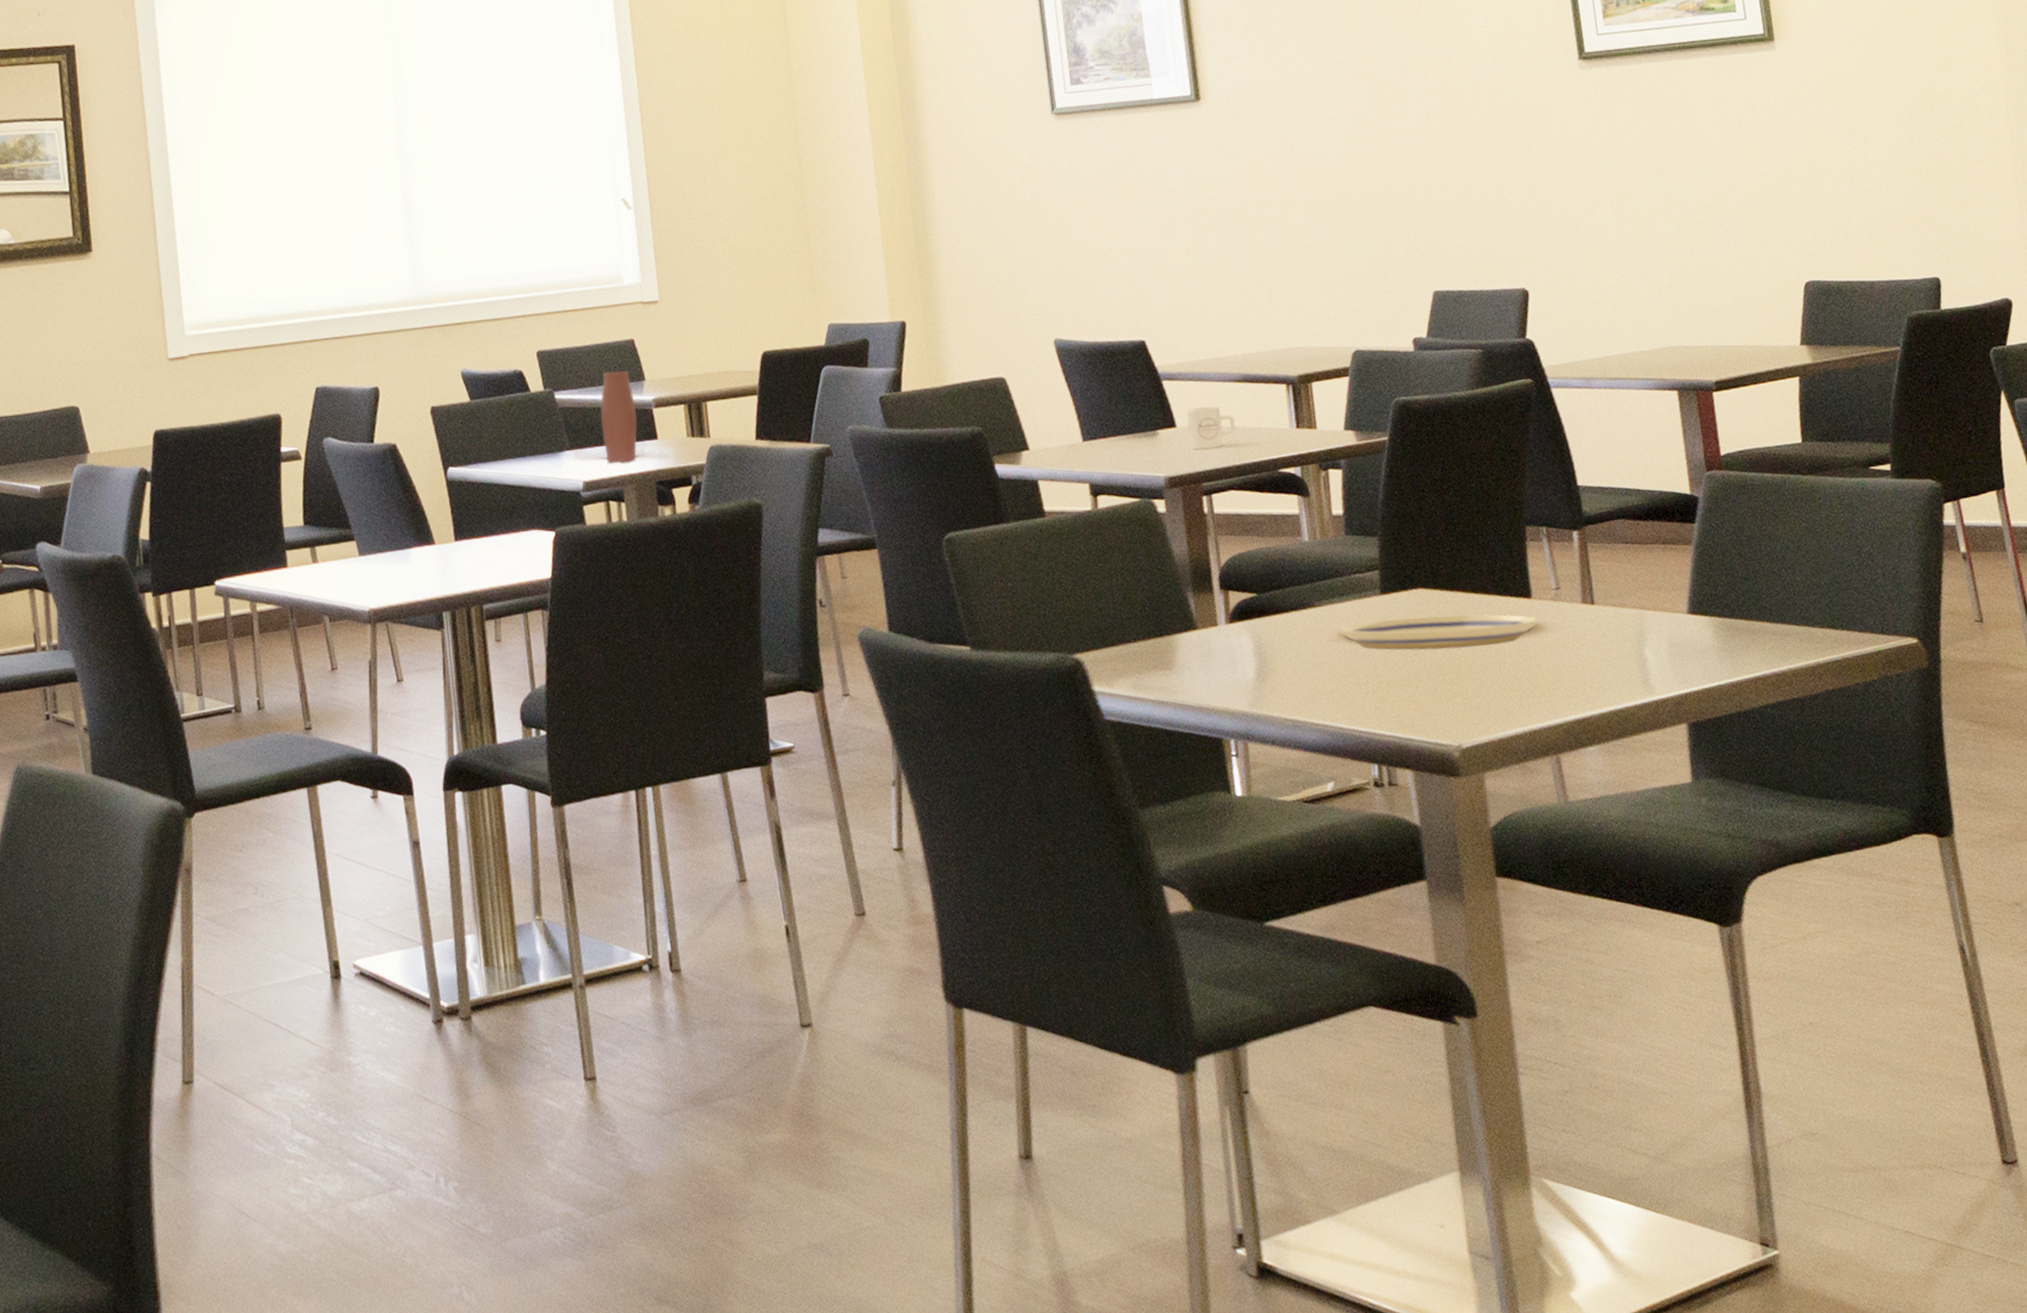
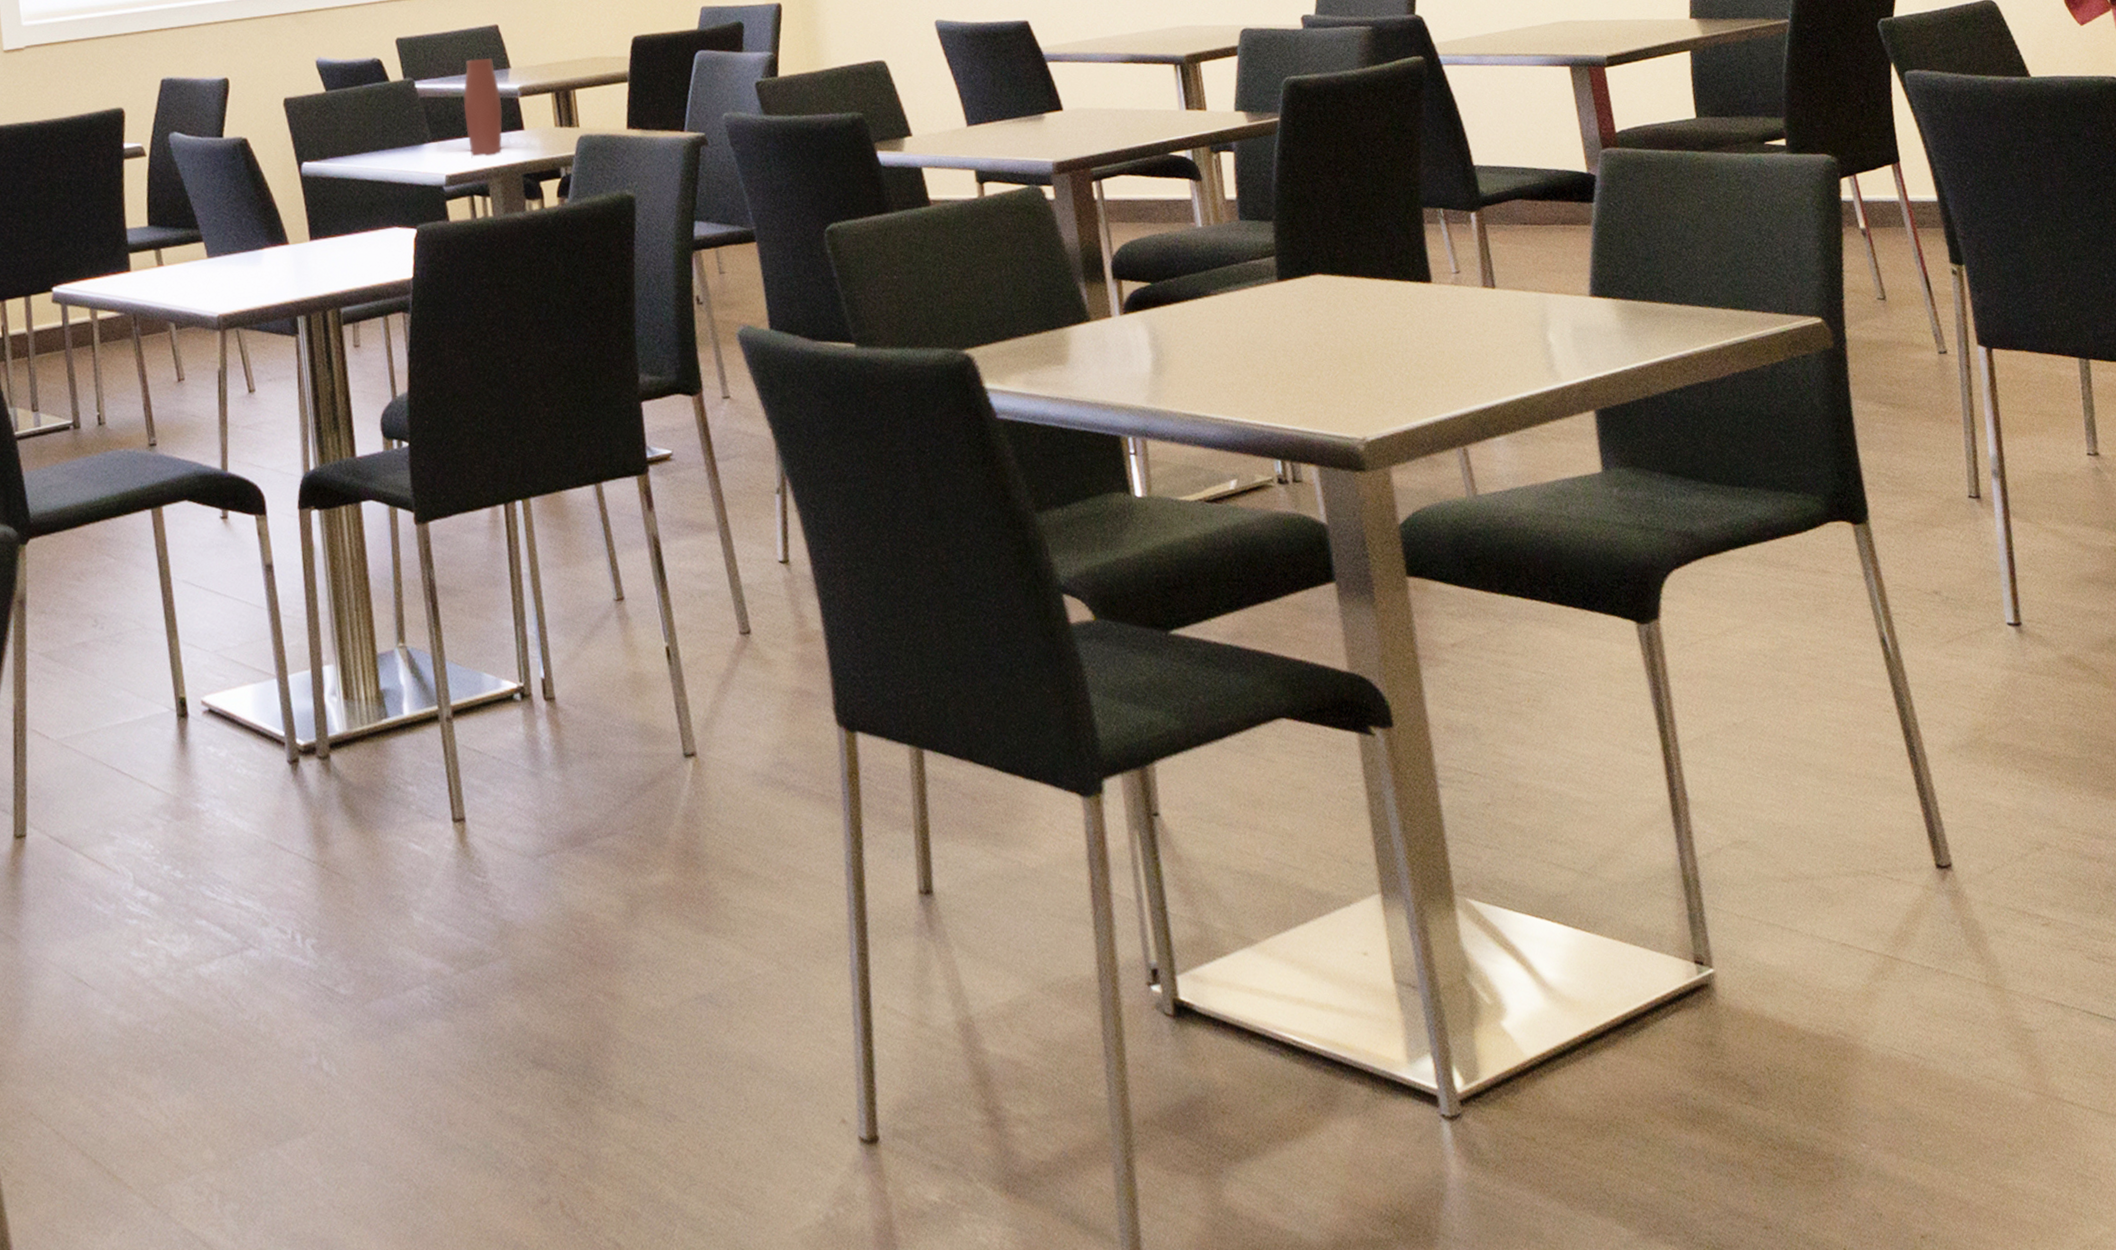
mug: present [1187,405,1236,450] -> none [1074,87,1124,134]
plate: present [1339,614,1538,651] -> none [1236,300,1439,341]

